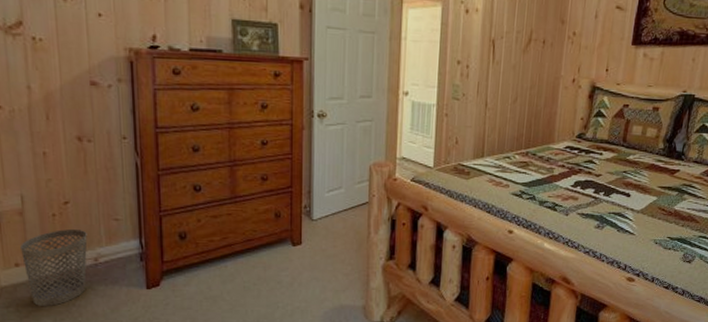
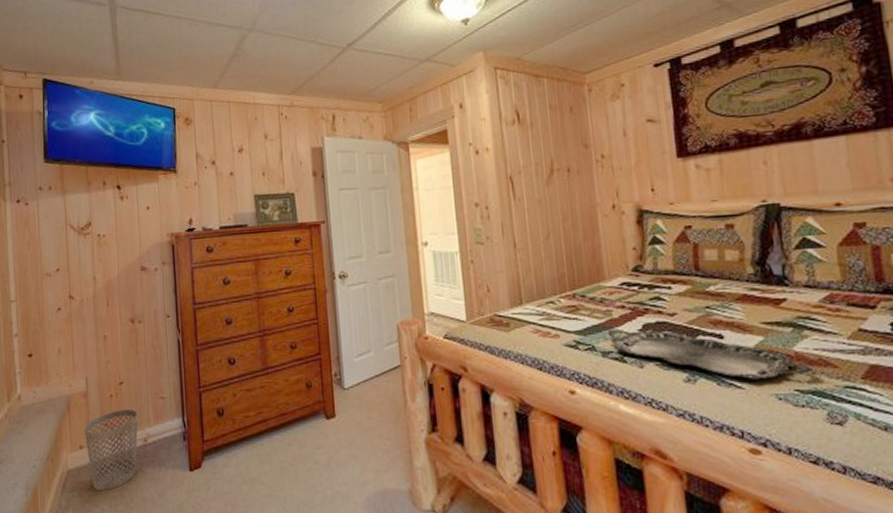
serving tray: none [547,184,683,228] -> present [607,330,813,379]

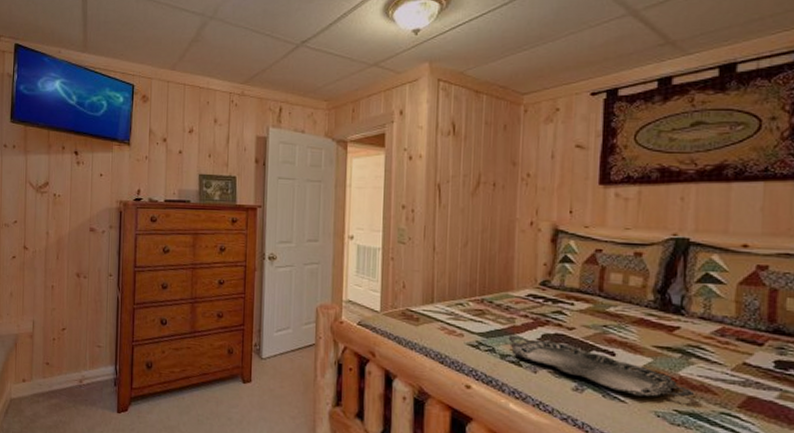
wastebasket: present [84,410,138,490] -> none [28,352,76,420]

